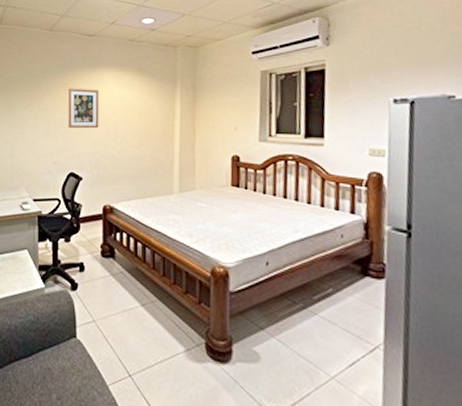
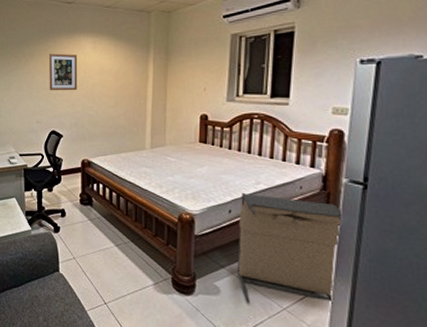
laundry hamper: none [277,243,389,372] -> present [236,193,343,304]

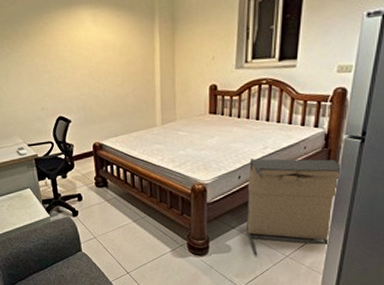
wall art: present [49,53,78,91] -> none [46,30,81,73]

